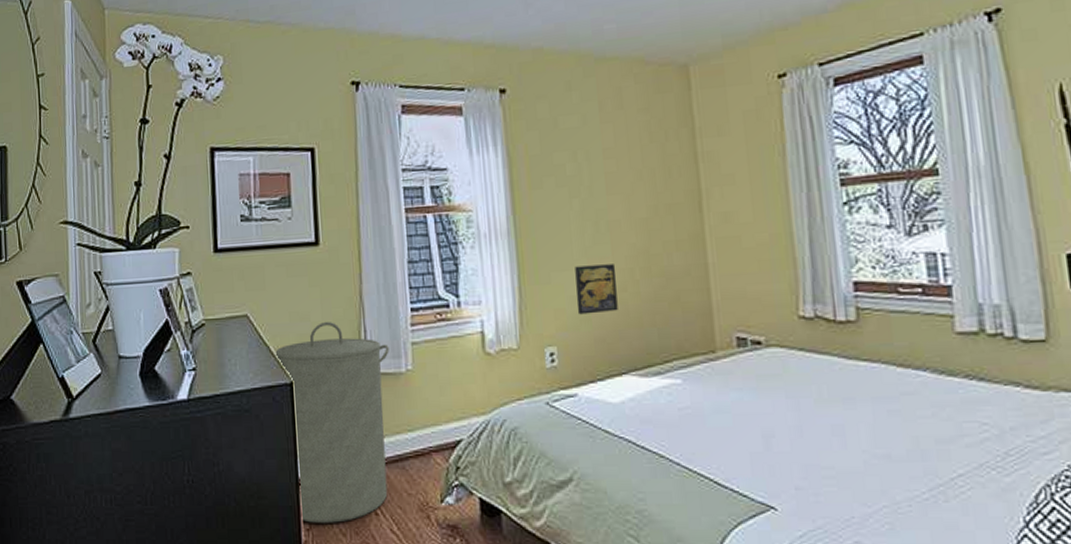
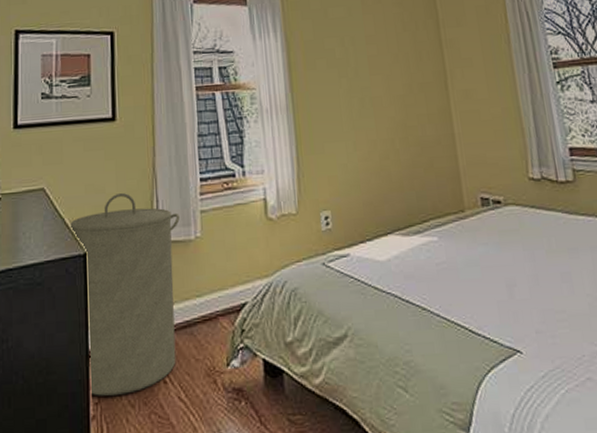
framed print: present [575,264,618,315] -> none [345,135,382,181]

